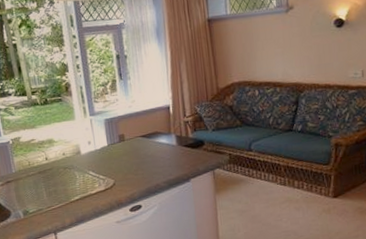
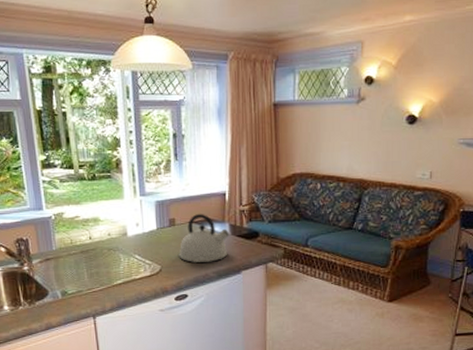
kettle: none [130,128,177,175] -> present [179,214,230,262]

